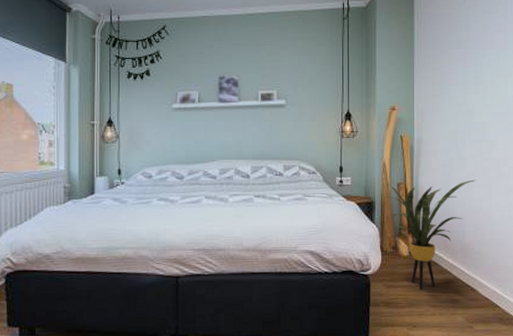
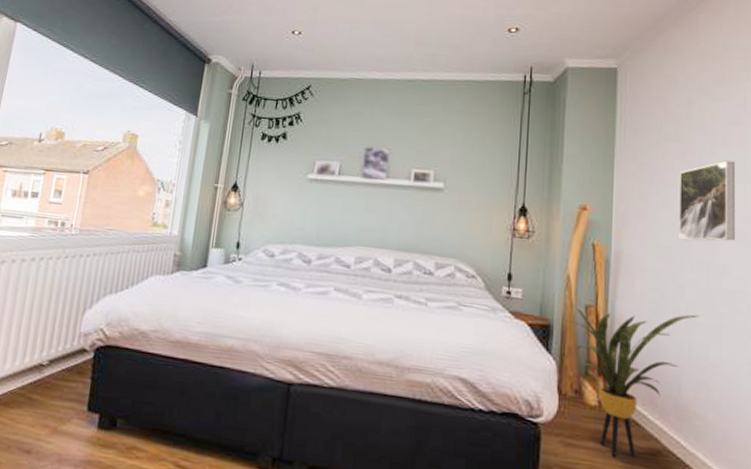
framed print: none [461,60,499,125] -> present [679,160,735,241]

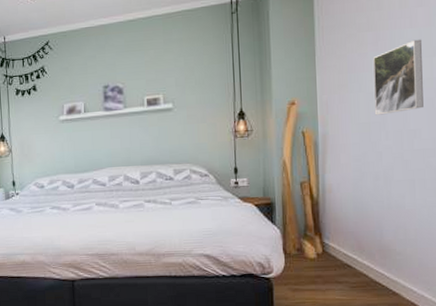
house plant: present [566,304,700,458] -> none [286,174,396,294]

